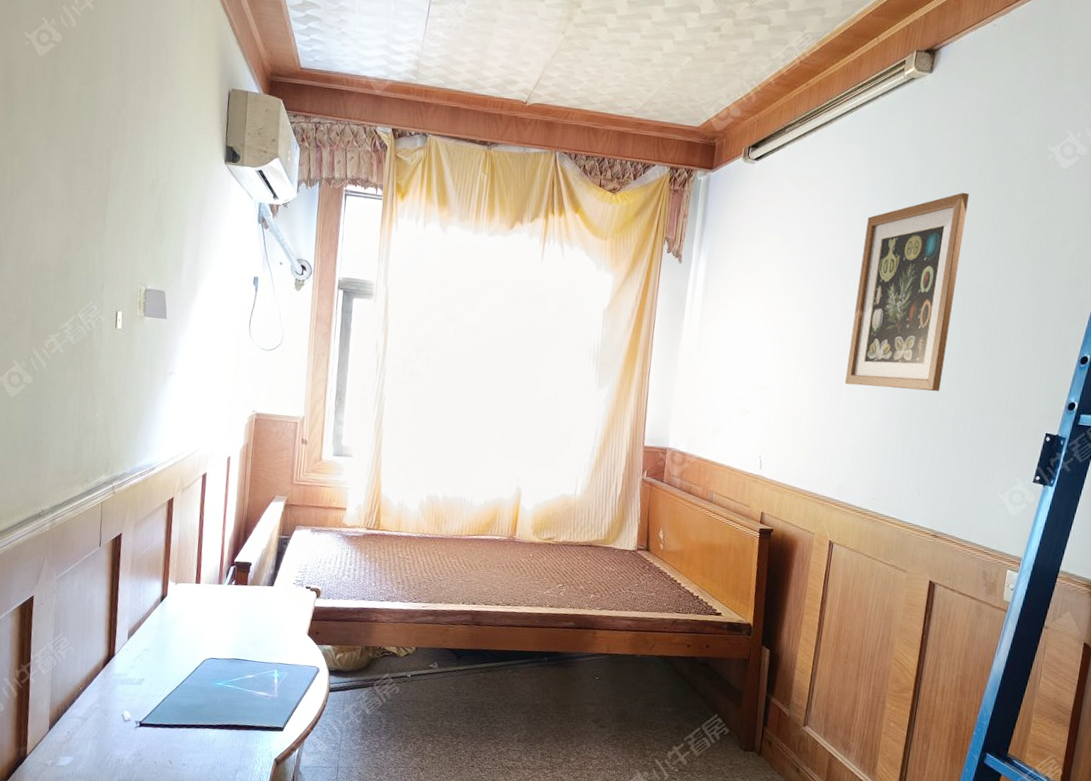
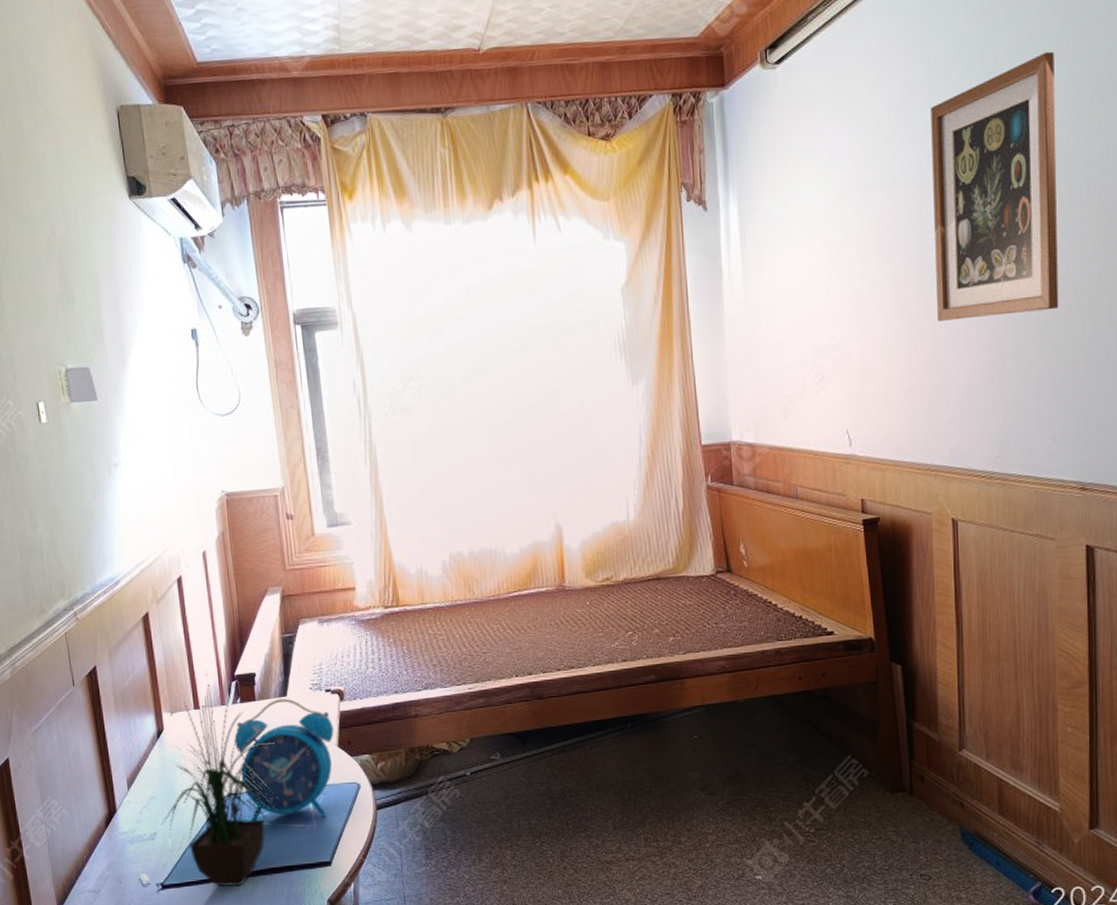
potted plant: none [149,556,260,735] -> present [161,674,279,887]
alarm clock: none [223,587,307,690] -> present [234,698,334,821]

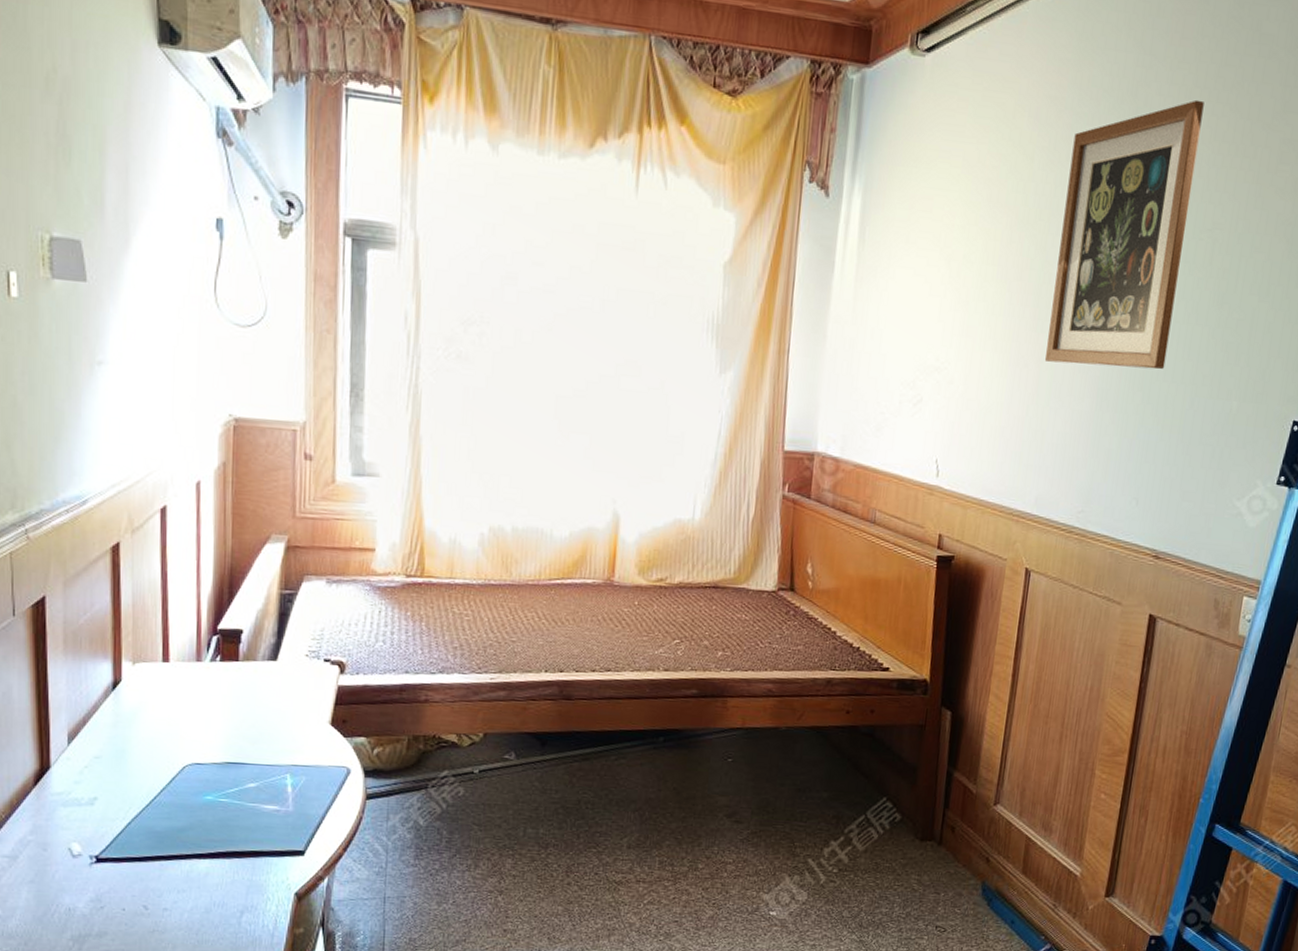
potted plant: present [161,674,279,887] -> none [104,623,260,869]
alarm clock: present [234,698,334,821] -> none [207,662,328,801]

